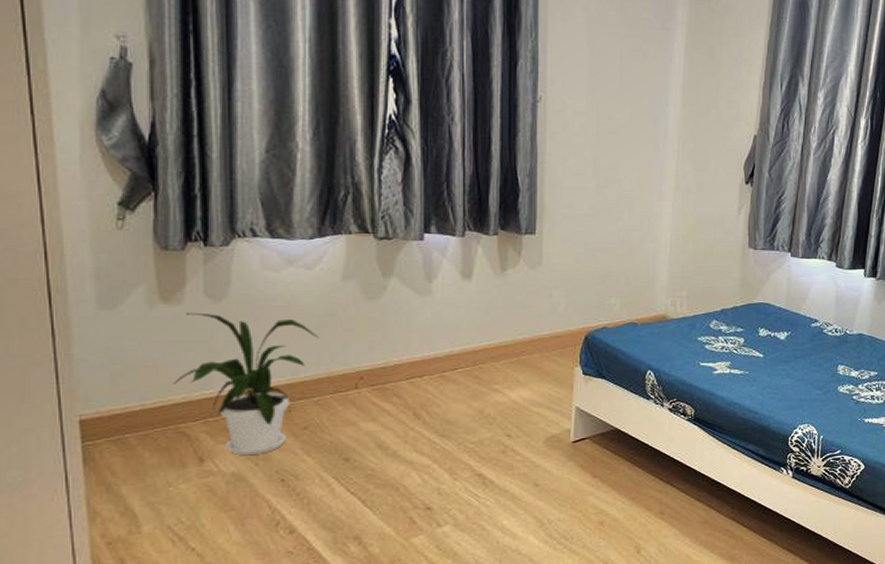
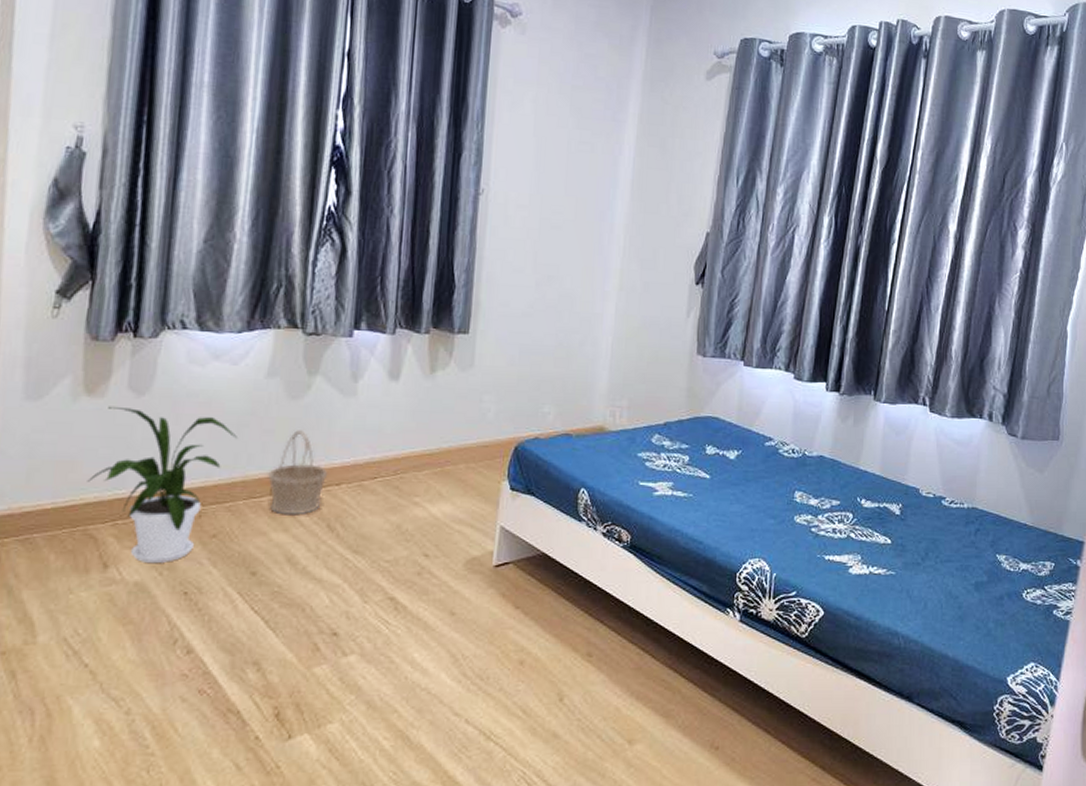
basket: none [351,328,411,406] -> present [266,430,329,515]

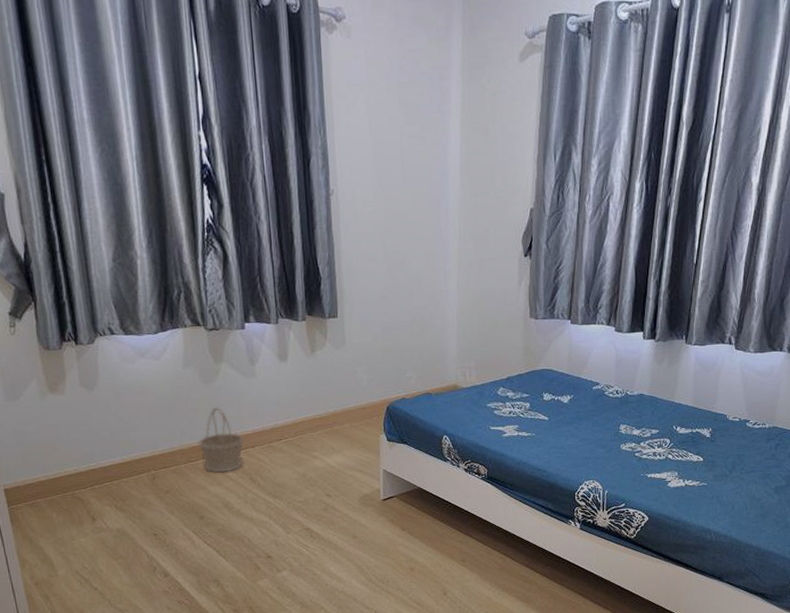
house plant: present [87,406,237,563] -> none [66,400,170,515]

